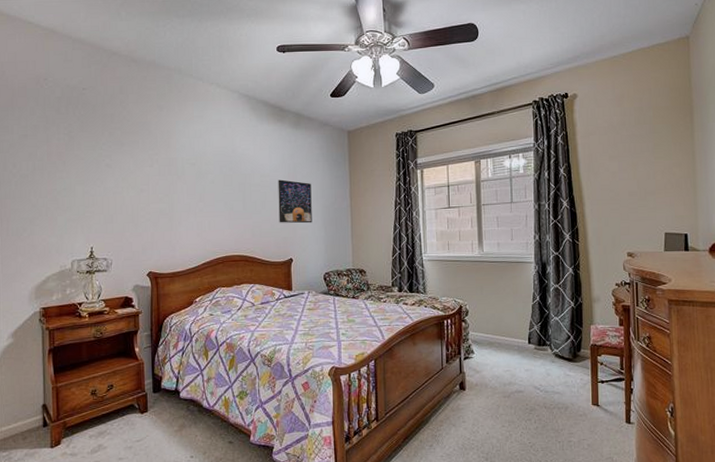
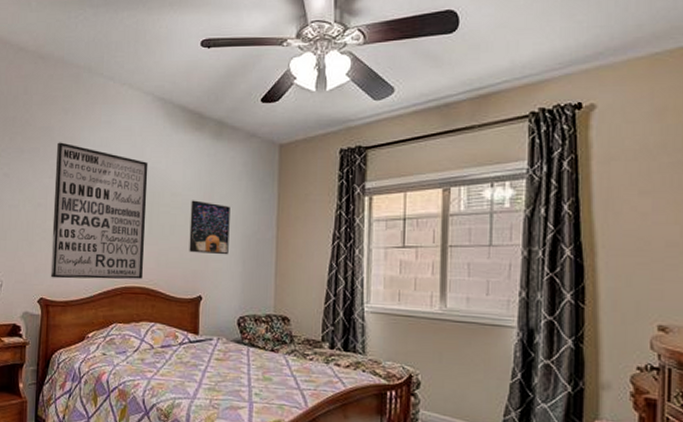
wall art: none [154,135,241,254] -> present [50,142,149,280]

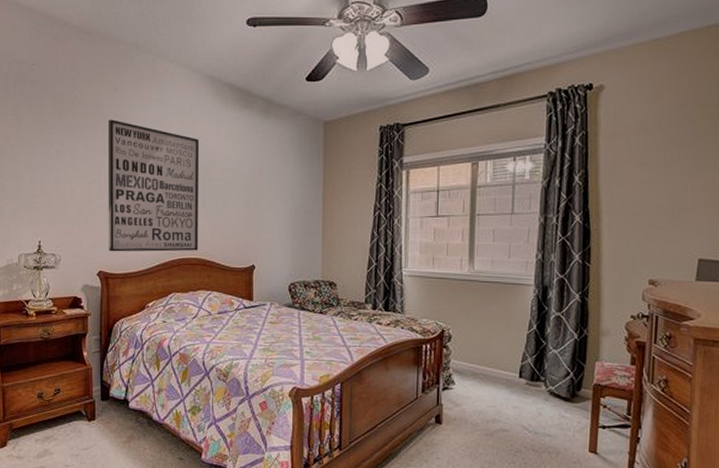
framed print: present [189,200,230,255] -> none [241,175,279,227]

